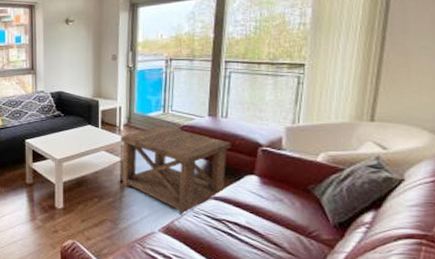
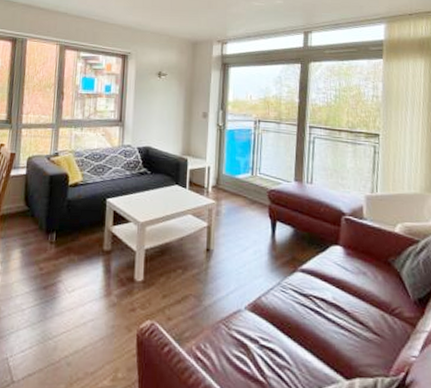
side table: present [121,125,232,216] -> none [208,188,317,291]

